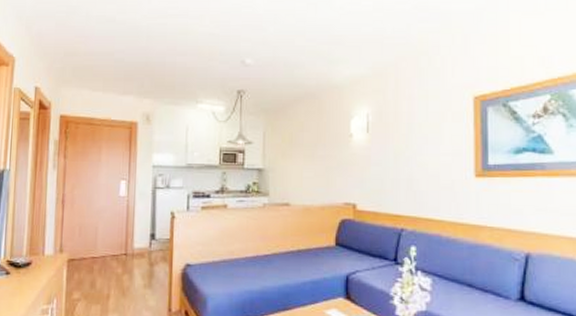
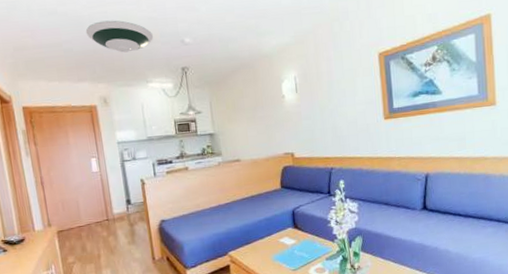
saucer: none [141,33,212,68] -> present [85,20,154,53]

